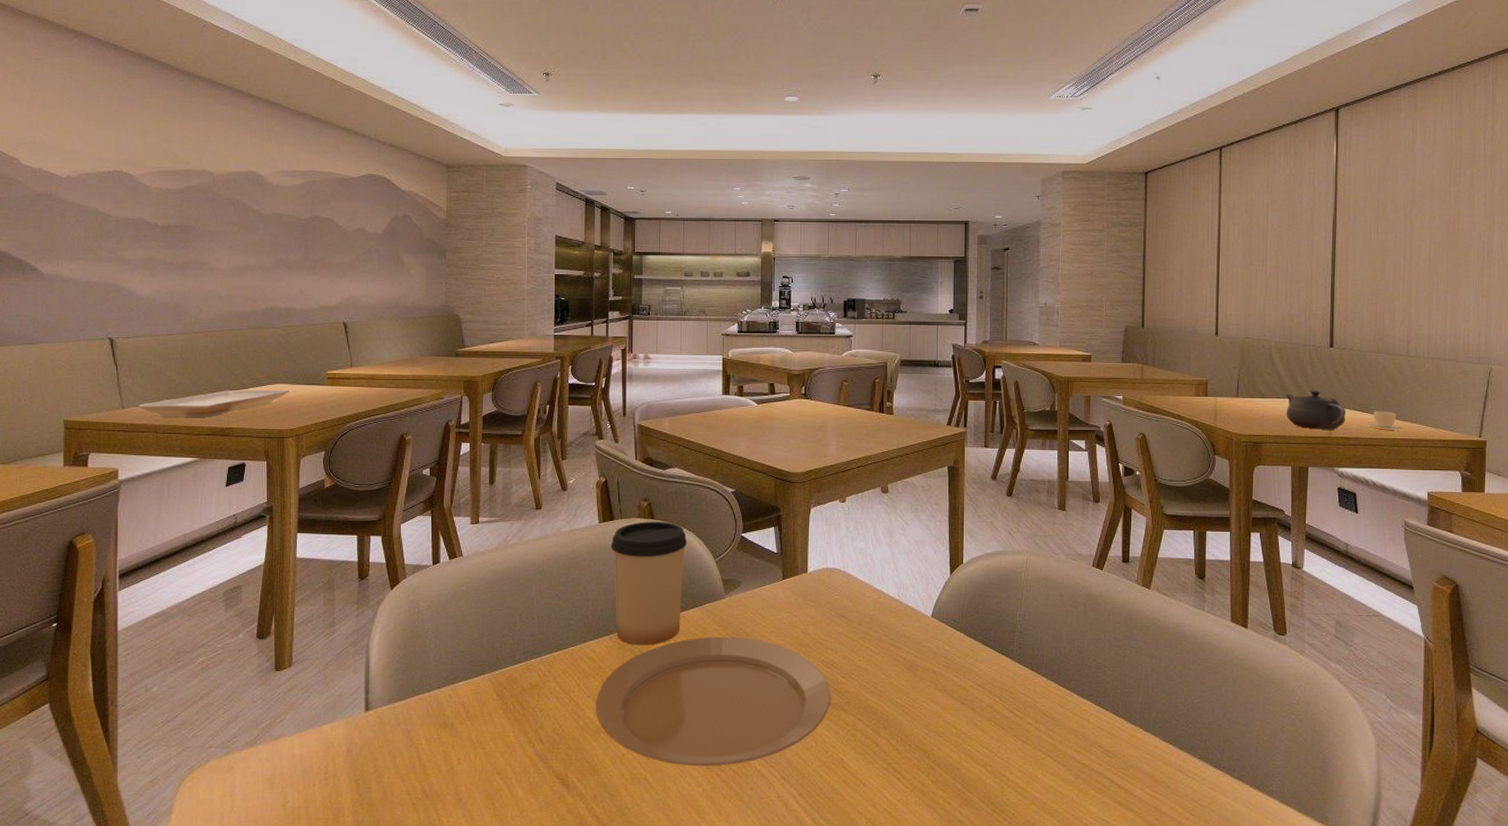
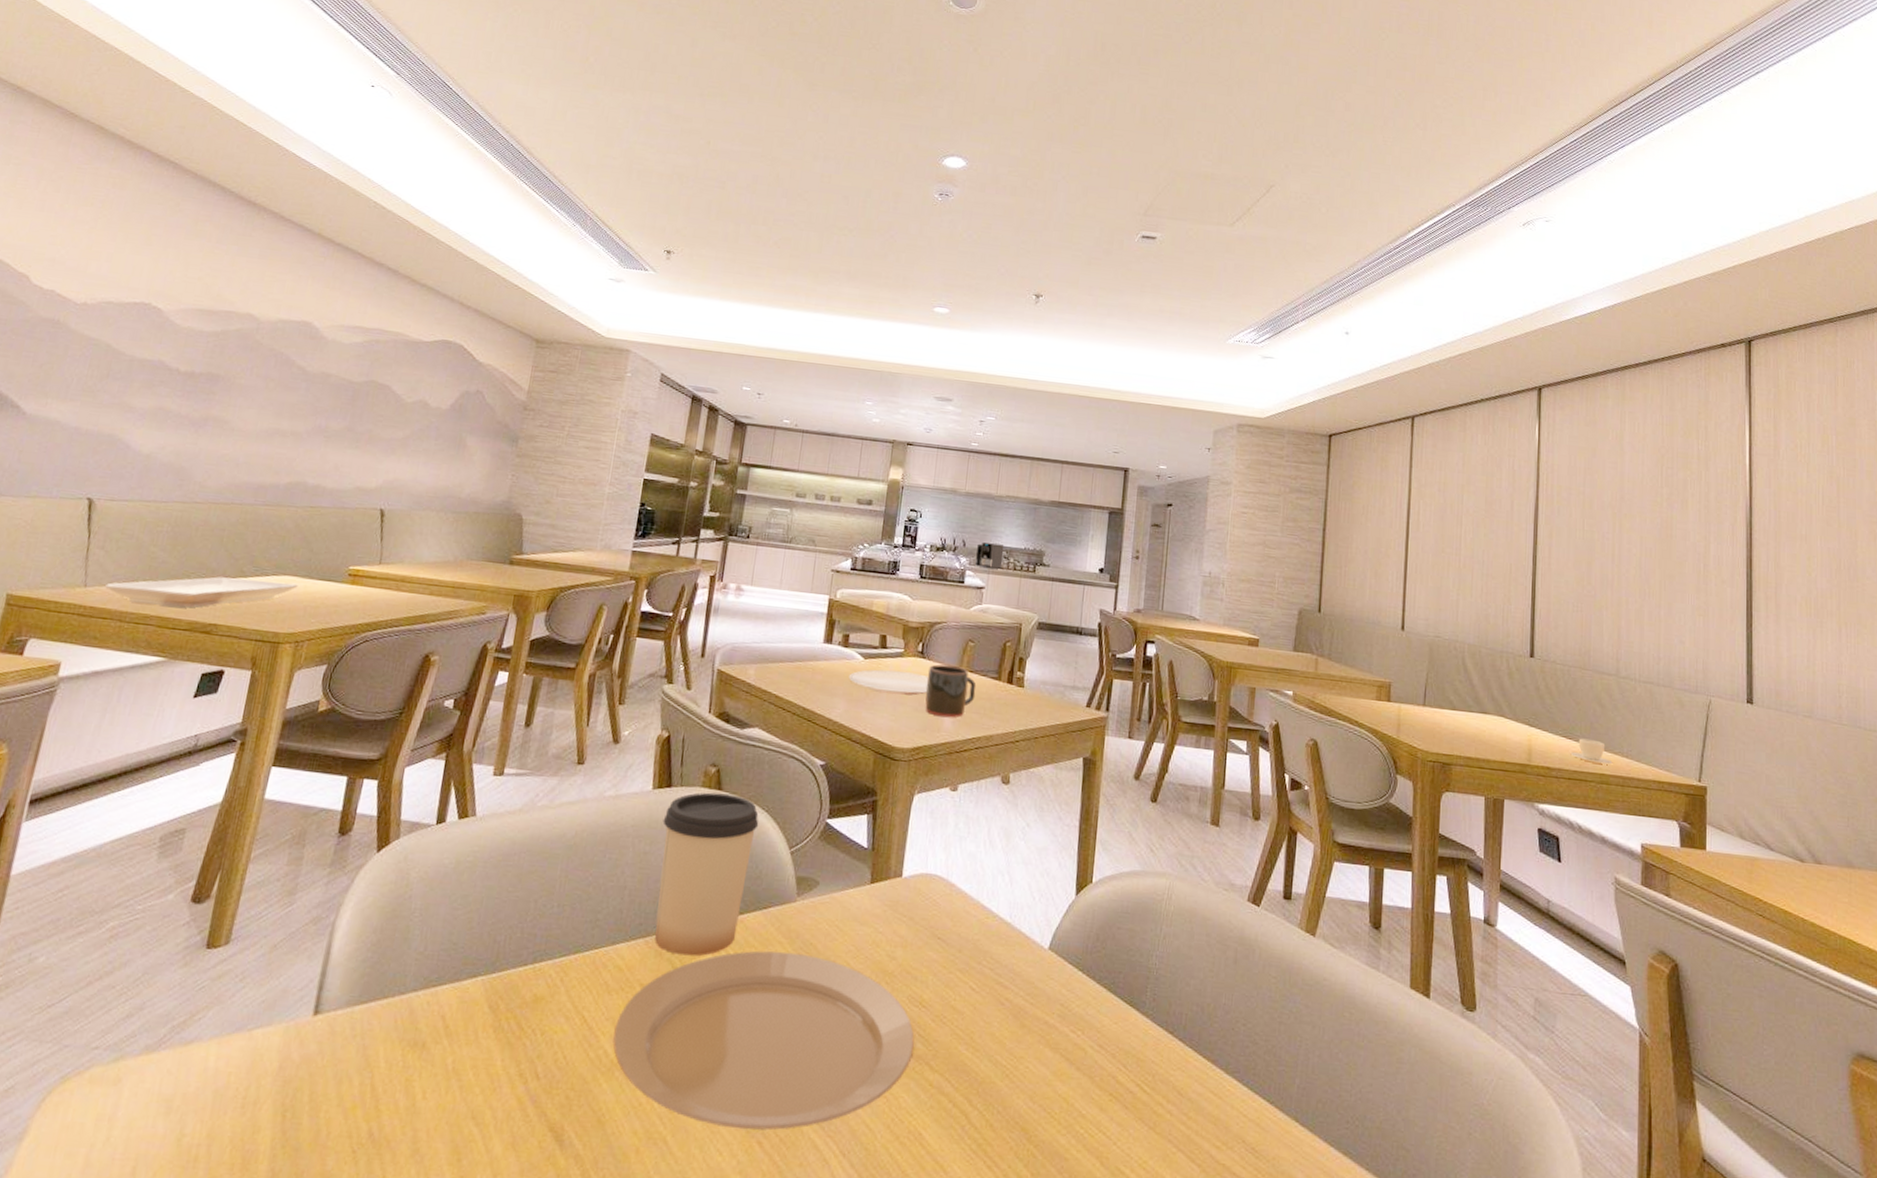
plate: none [746,412,812,431] -> present [848,669,928,696]
mug: none [811,403,853,445] -> present [925,664,977,718]
teapot: present [1285,391,1346,430] -> none [1479,706,1547,757]

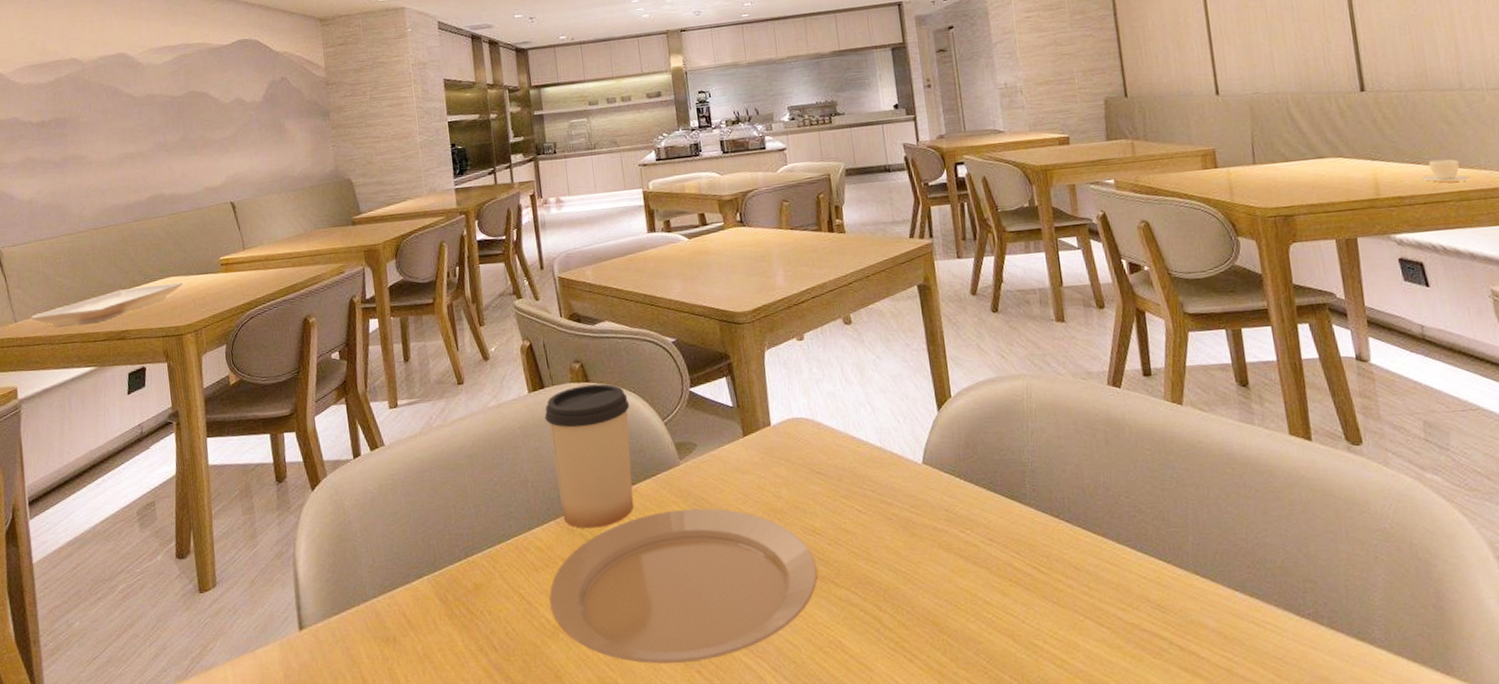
plate: present [848,669,928,696] -> none [678,241,754,266]
mug: present [925,664,977,718] -> none [751,227,801,276]
coffee machine: present [975,542,1005,570] -> none [770,104,799,131]

